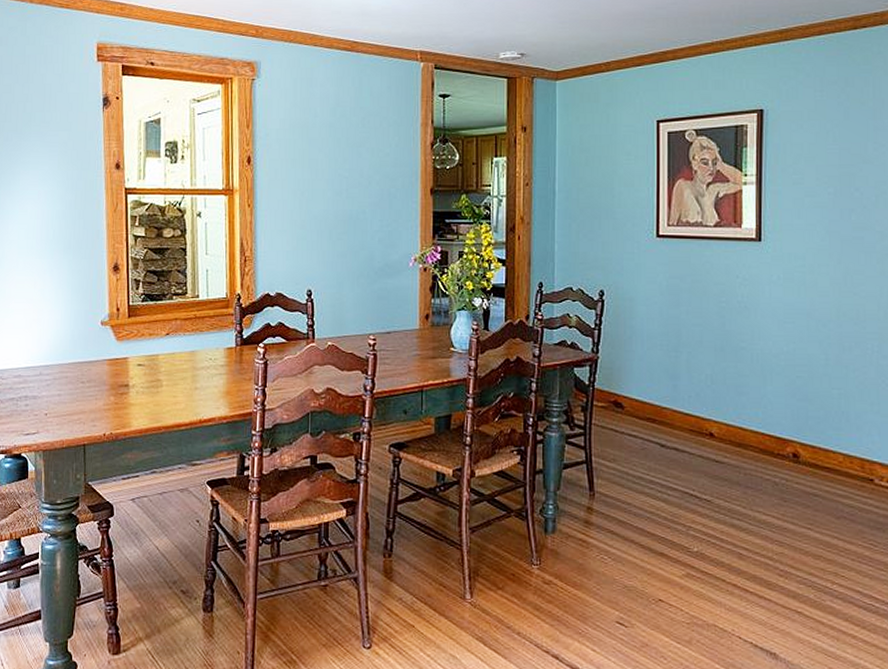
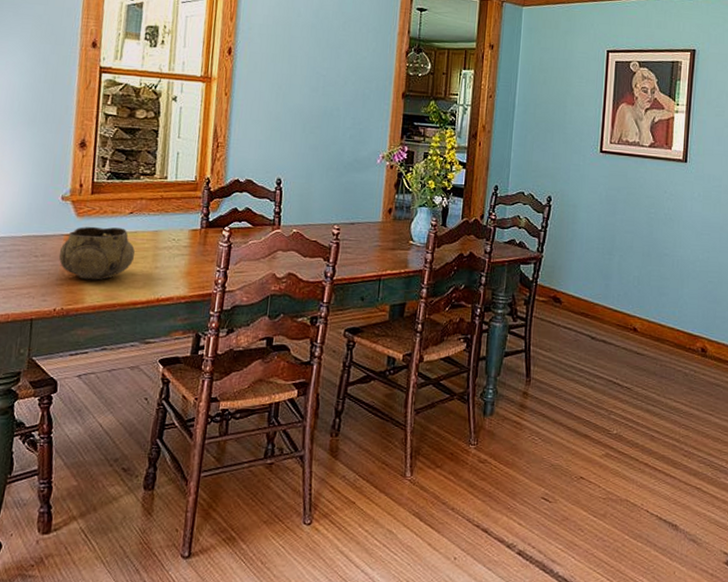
decorative bowl: none [103,350,174,404] -> present [59,226,135,280]

